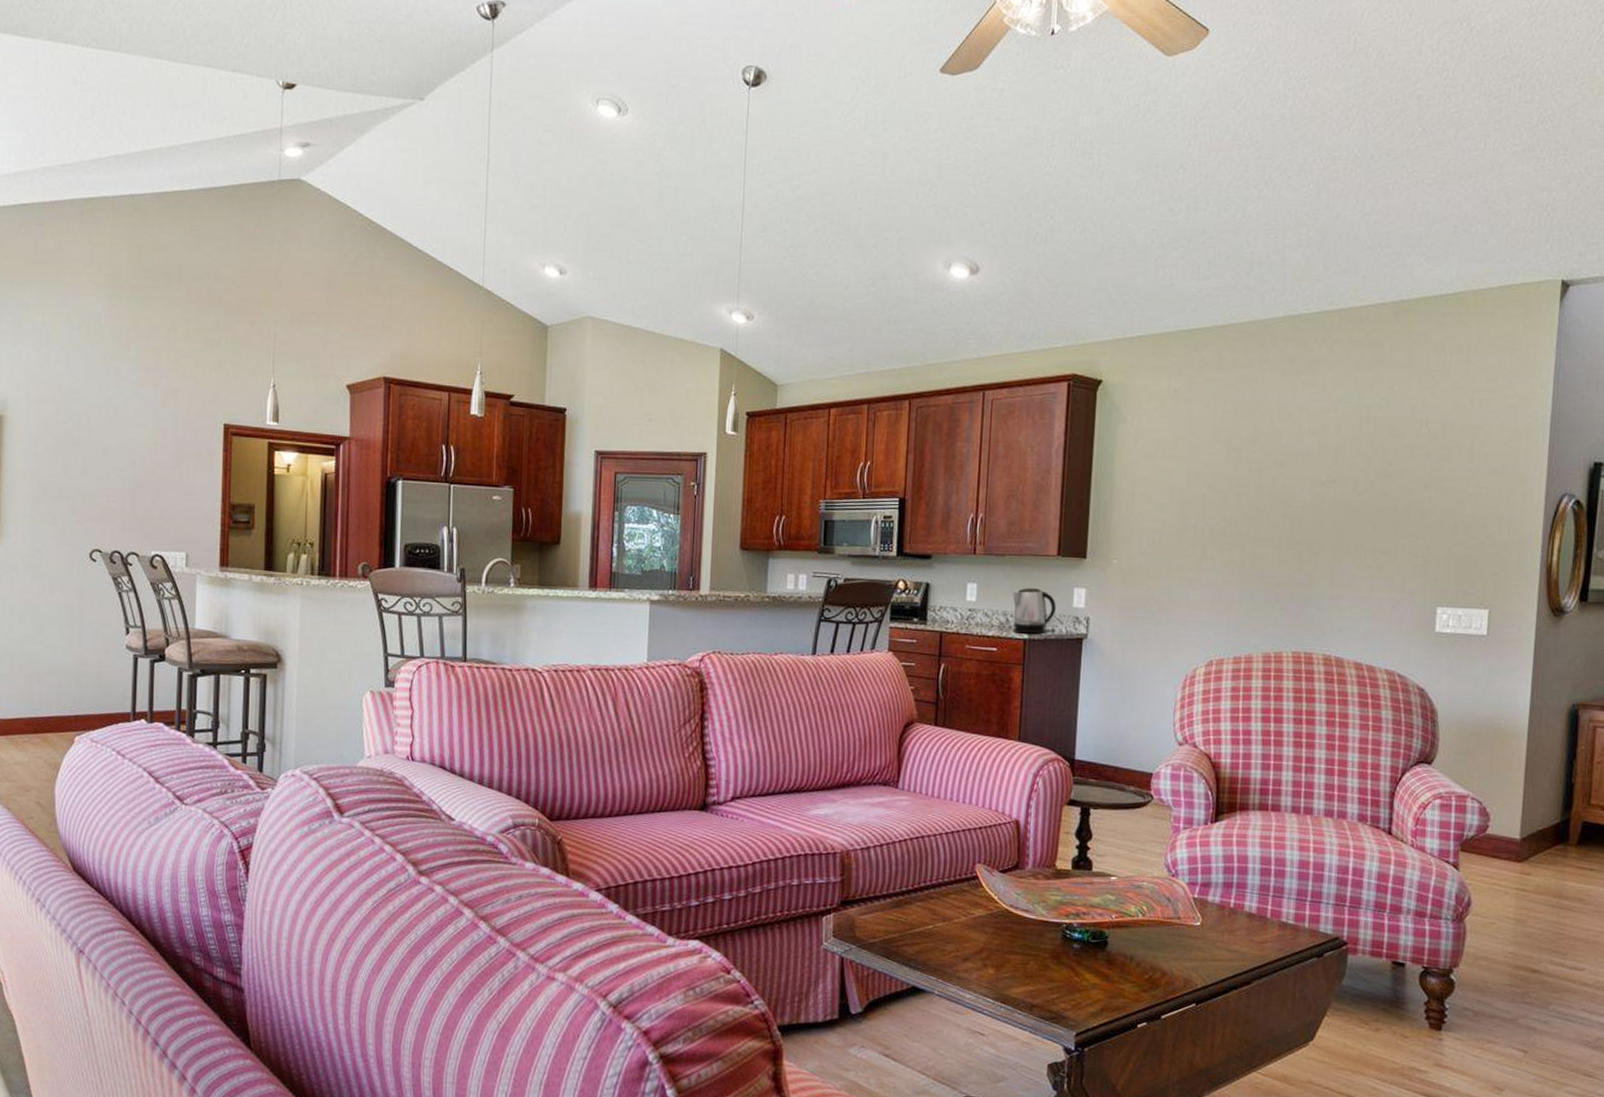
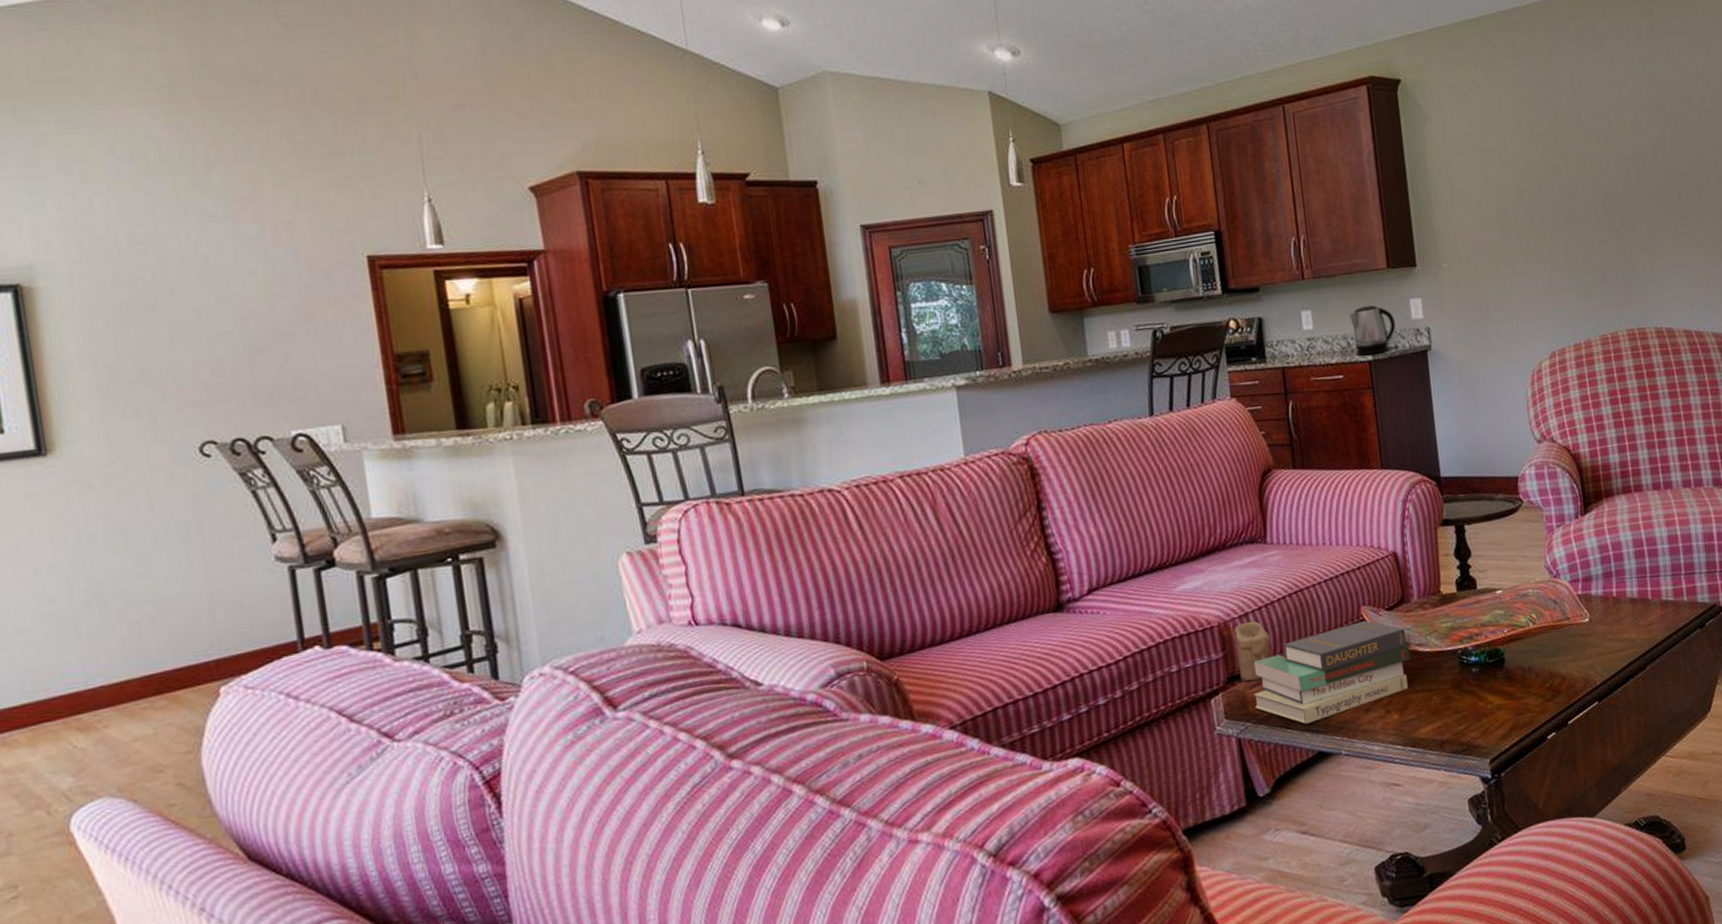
candle: none [852,854,886,909] -> present [1234,621,1271,682]
books: none [861,877,1016,960] -> present [1253,620,1411,725]

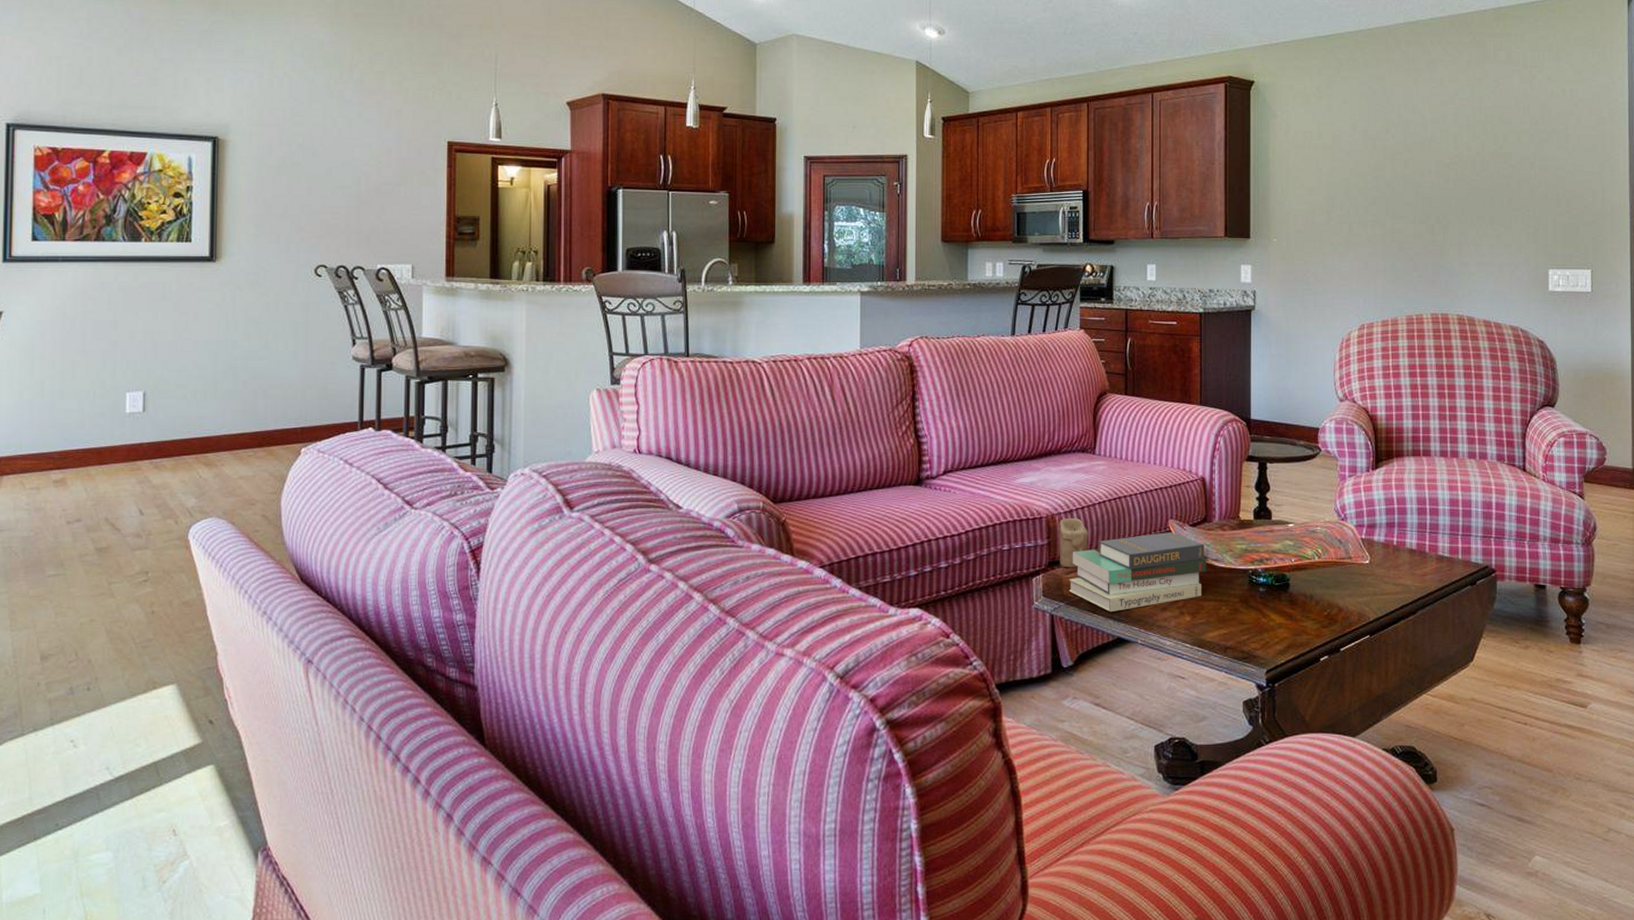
kettle: present [1349,305,1396,356] -> none [1188,266,1226,308]

